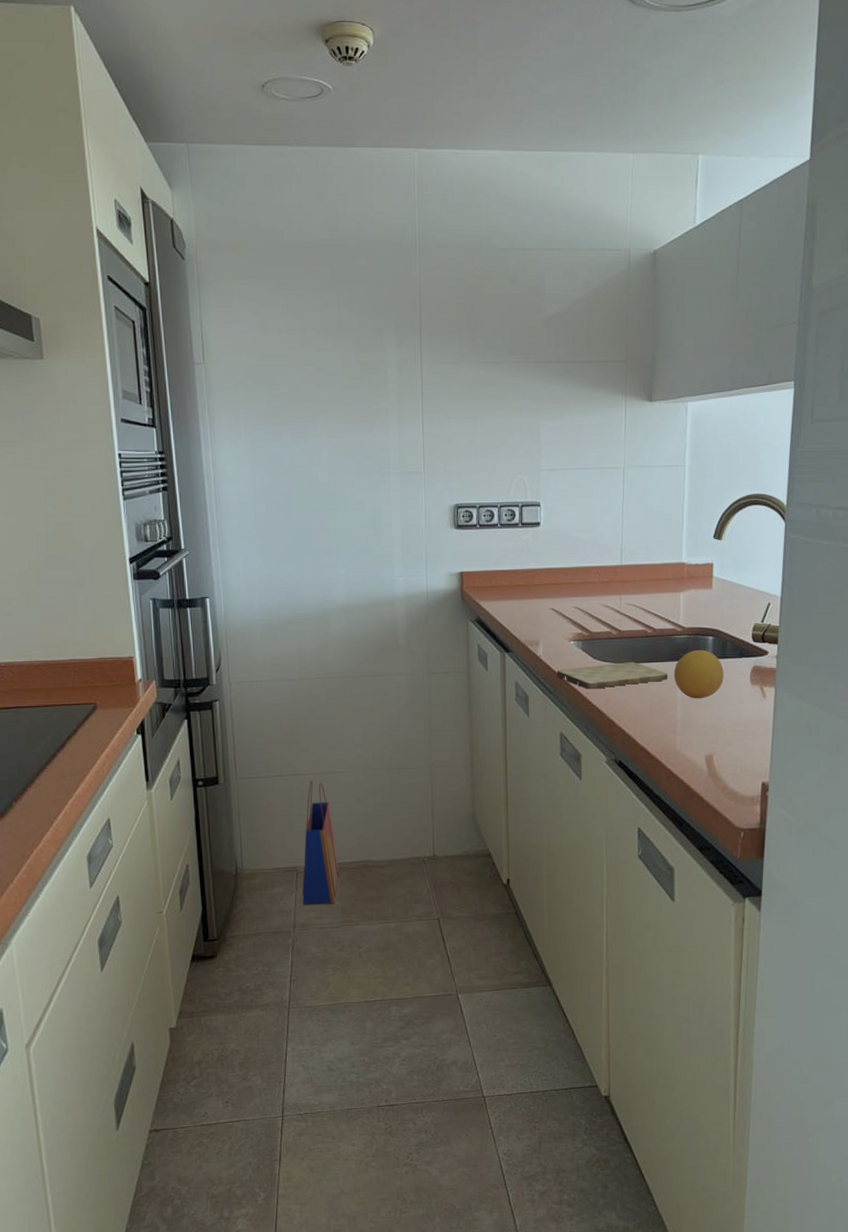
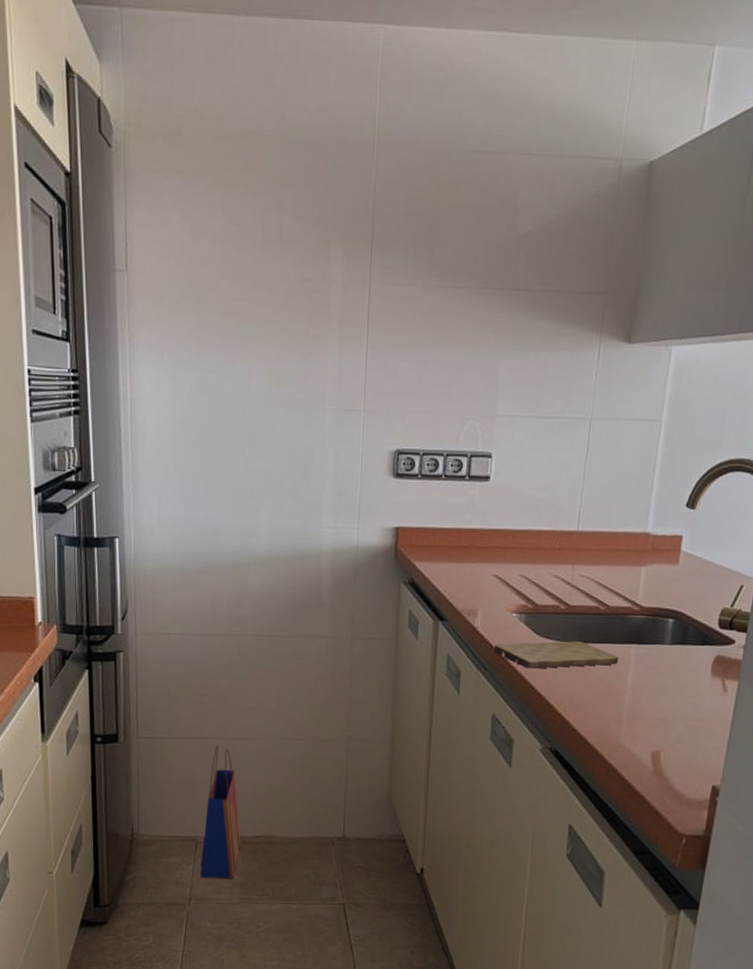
fruit: present [674,649,724,699] -> none [625,632,682,688]

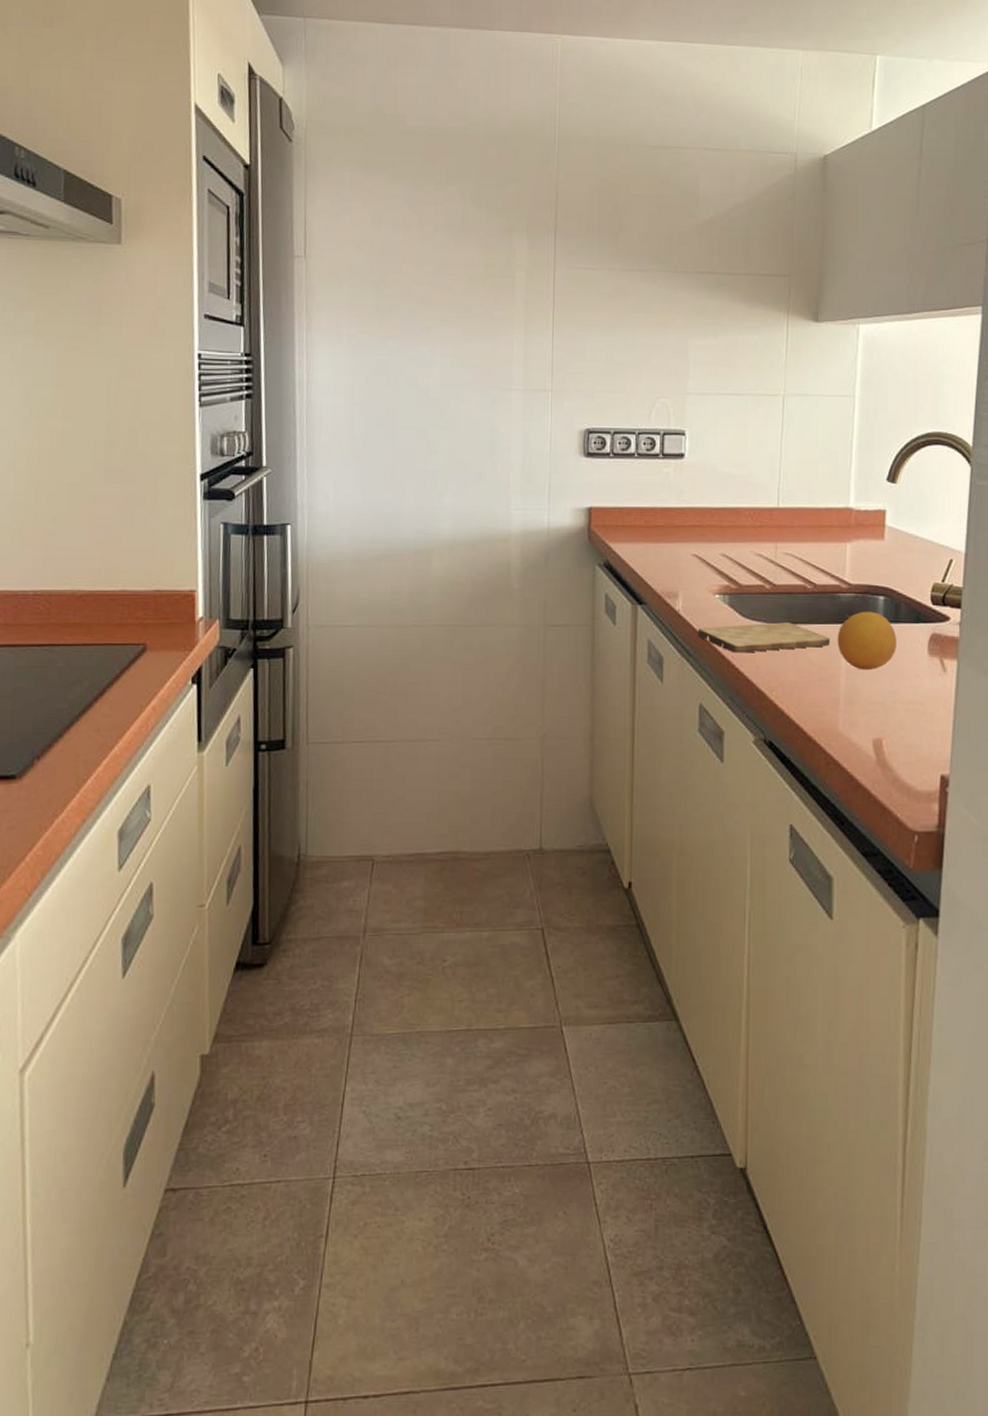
shopping bag: present [200,744,241,879] -> none [377,748,424,904]
fruit: none [625,632,682,688] -> present [837,611,897,671]

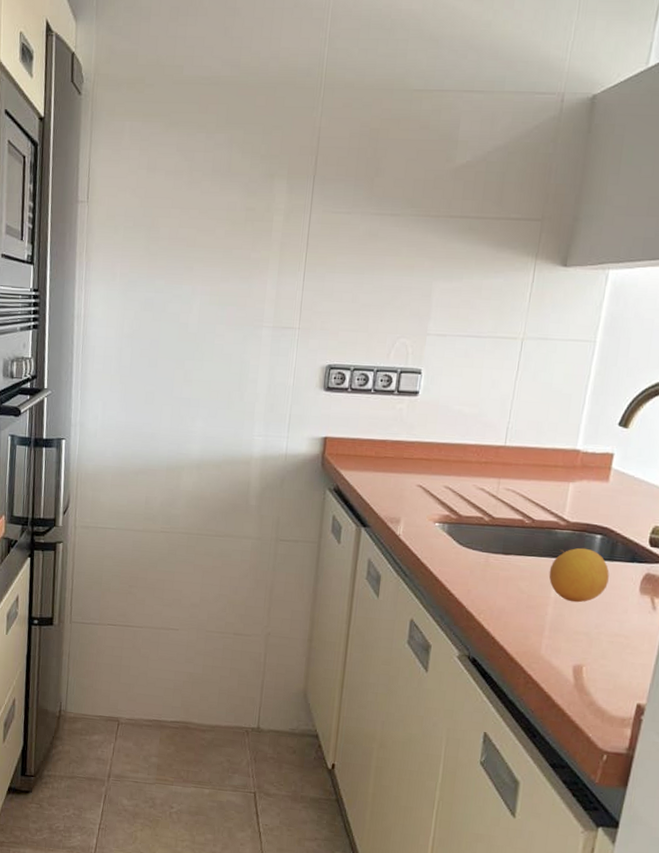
cutting board: present [697,622,831,653] -> none [414,551,543,578]

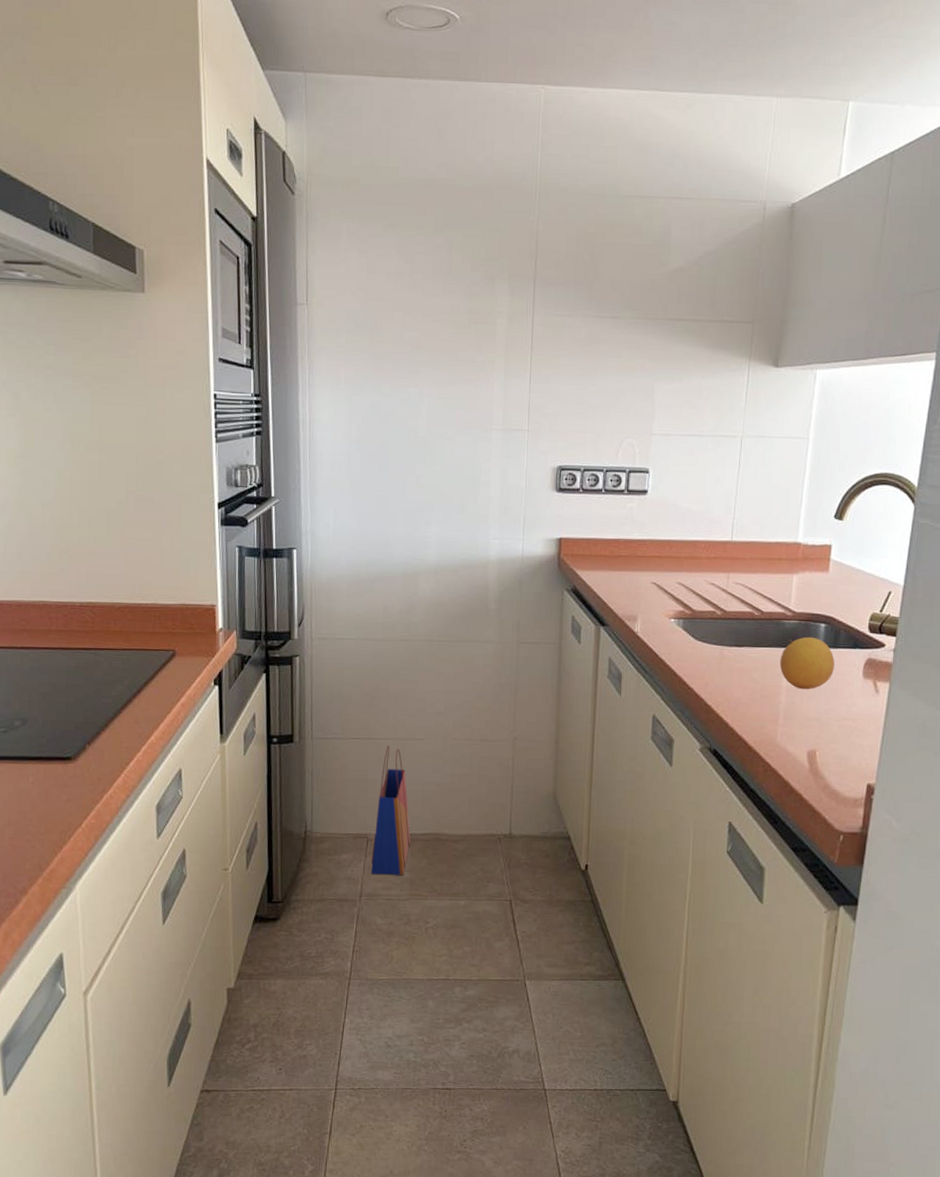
shopping bag: none [120,632,160,760] -> present [371,744,411,875]

